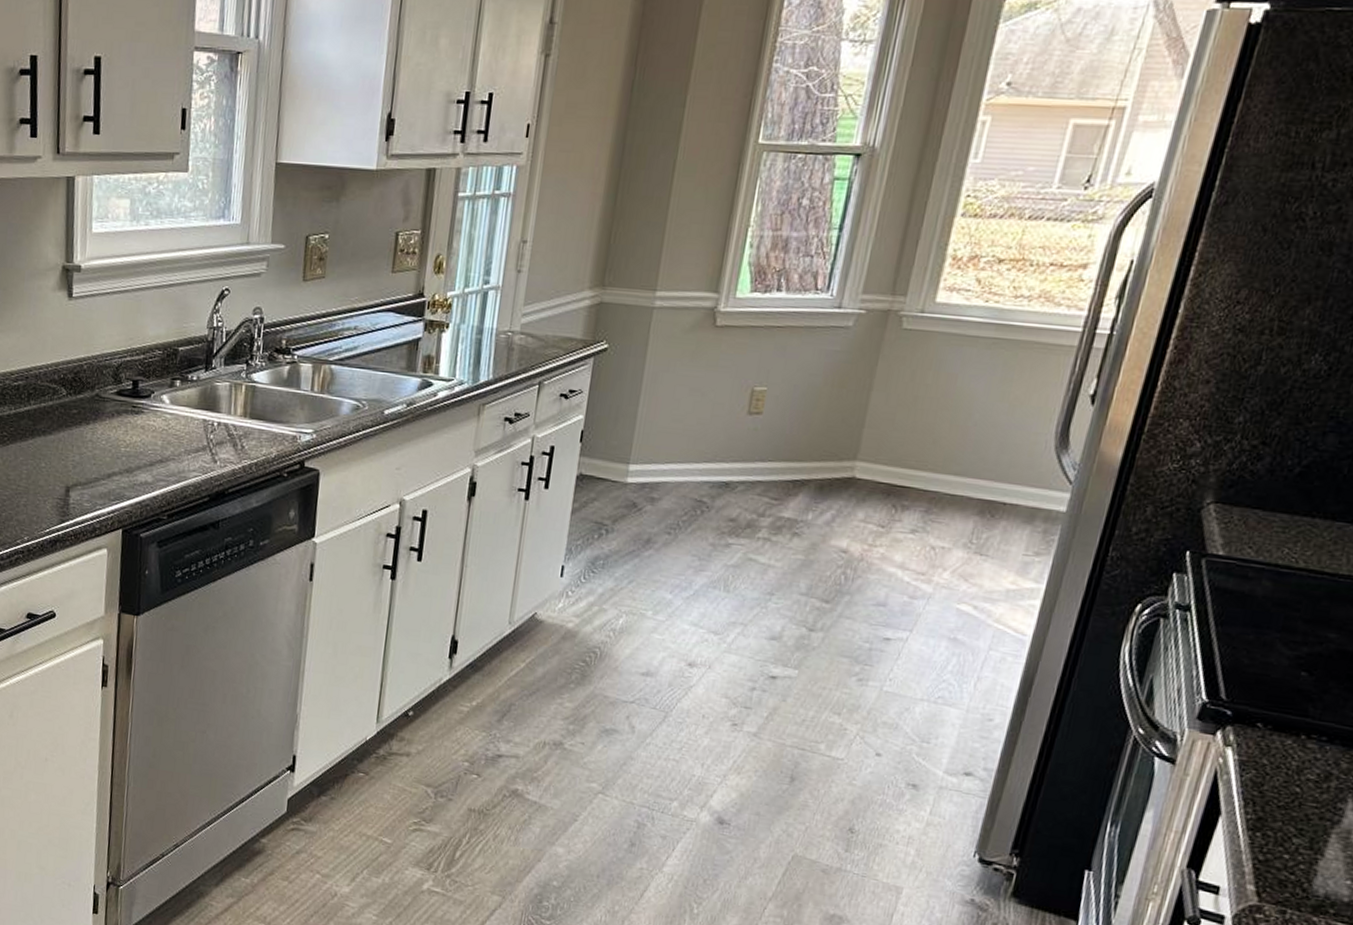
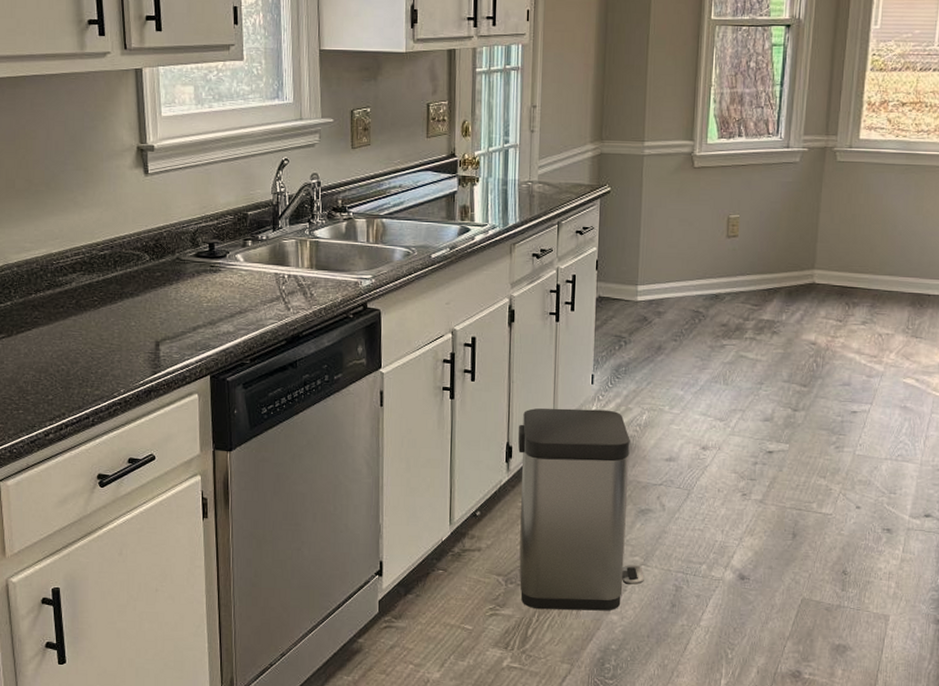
pedal bin: none [451,599,601,842] -> present [518,408,644,611]

